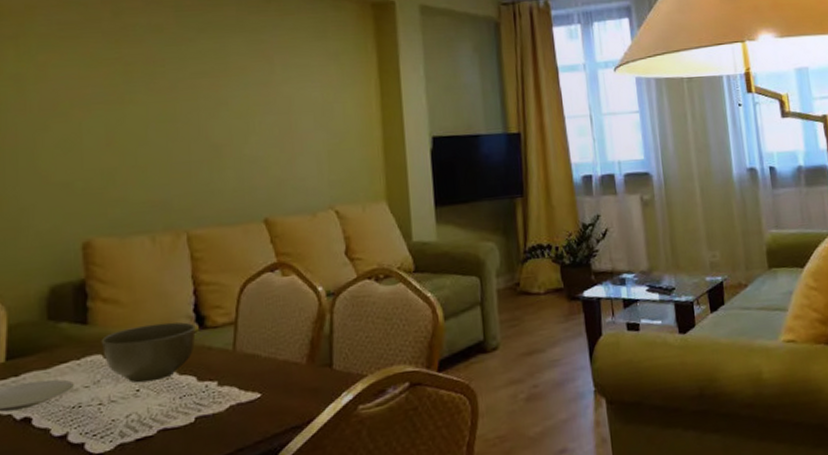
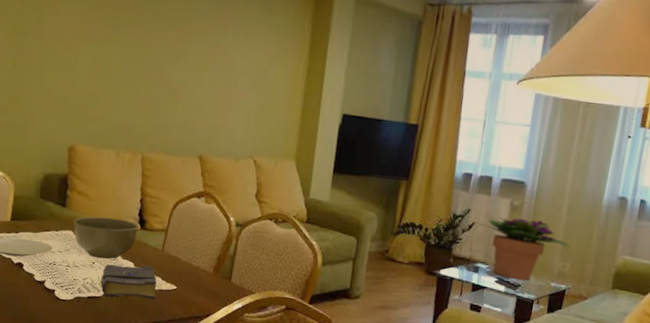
book: none [152,373,233,433] -> present [101,264,157,300]
potted flower: none [609,211,715,284] -> present [476,217,571,281]

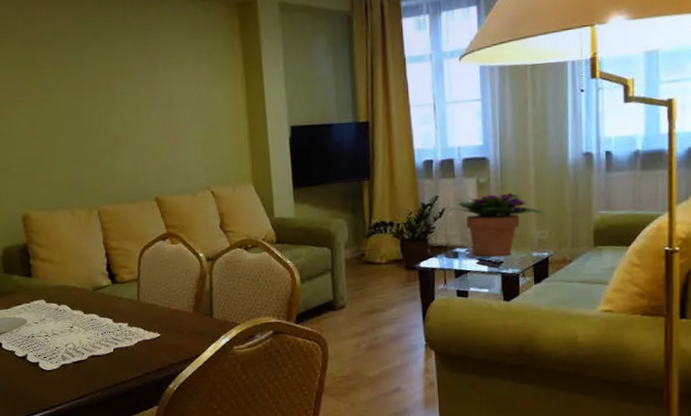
bowl: present [73,216,138,259] -> none [42,277,110,322]
book: present [101,264,157,300] -> none [82,317,141,358]

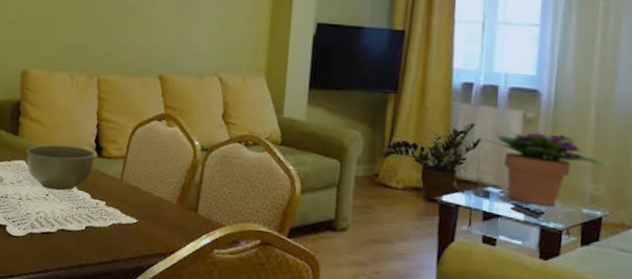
bowl: none [42,277,110,322] -> present [26,145,95,191]

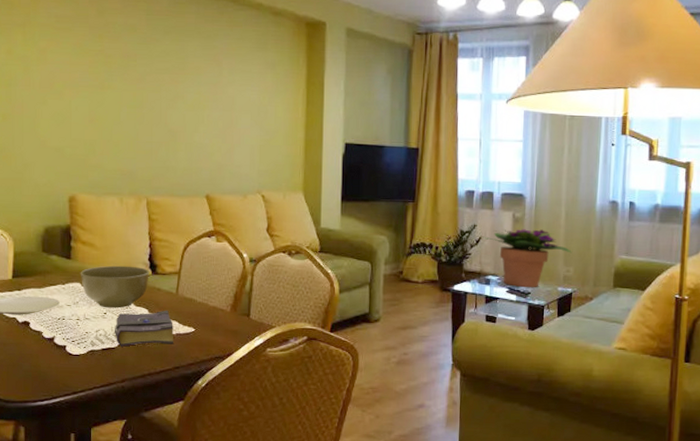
book: none [55,196,115,235] -> present [115,310,173,347]

